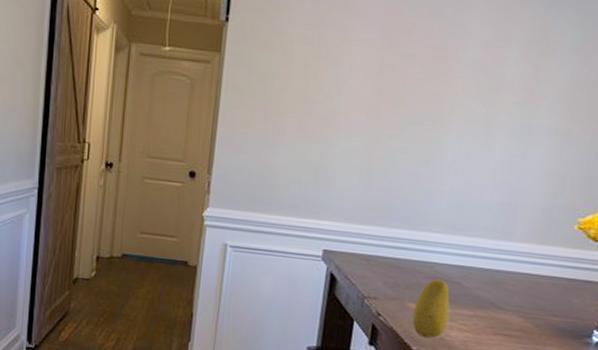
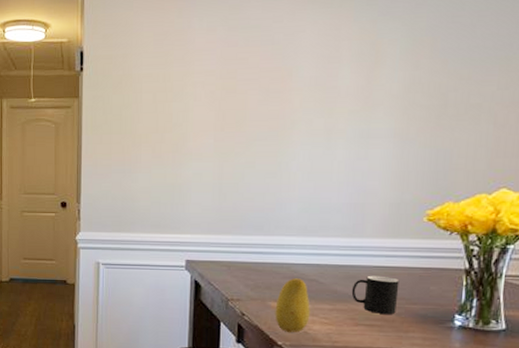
cup: none [493,282,543,325] -> present [351,275,400,314]

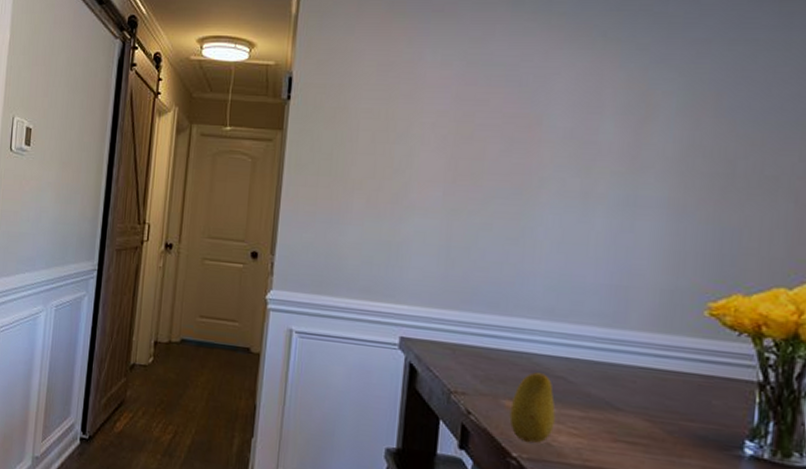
cup: present [351,275,400,314] -> none [609,378,672,431]

